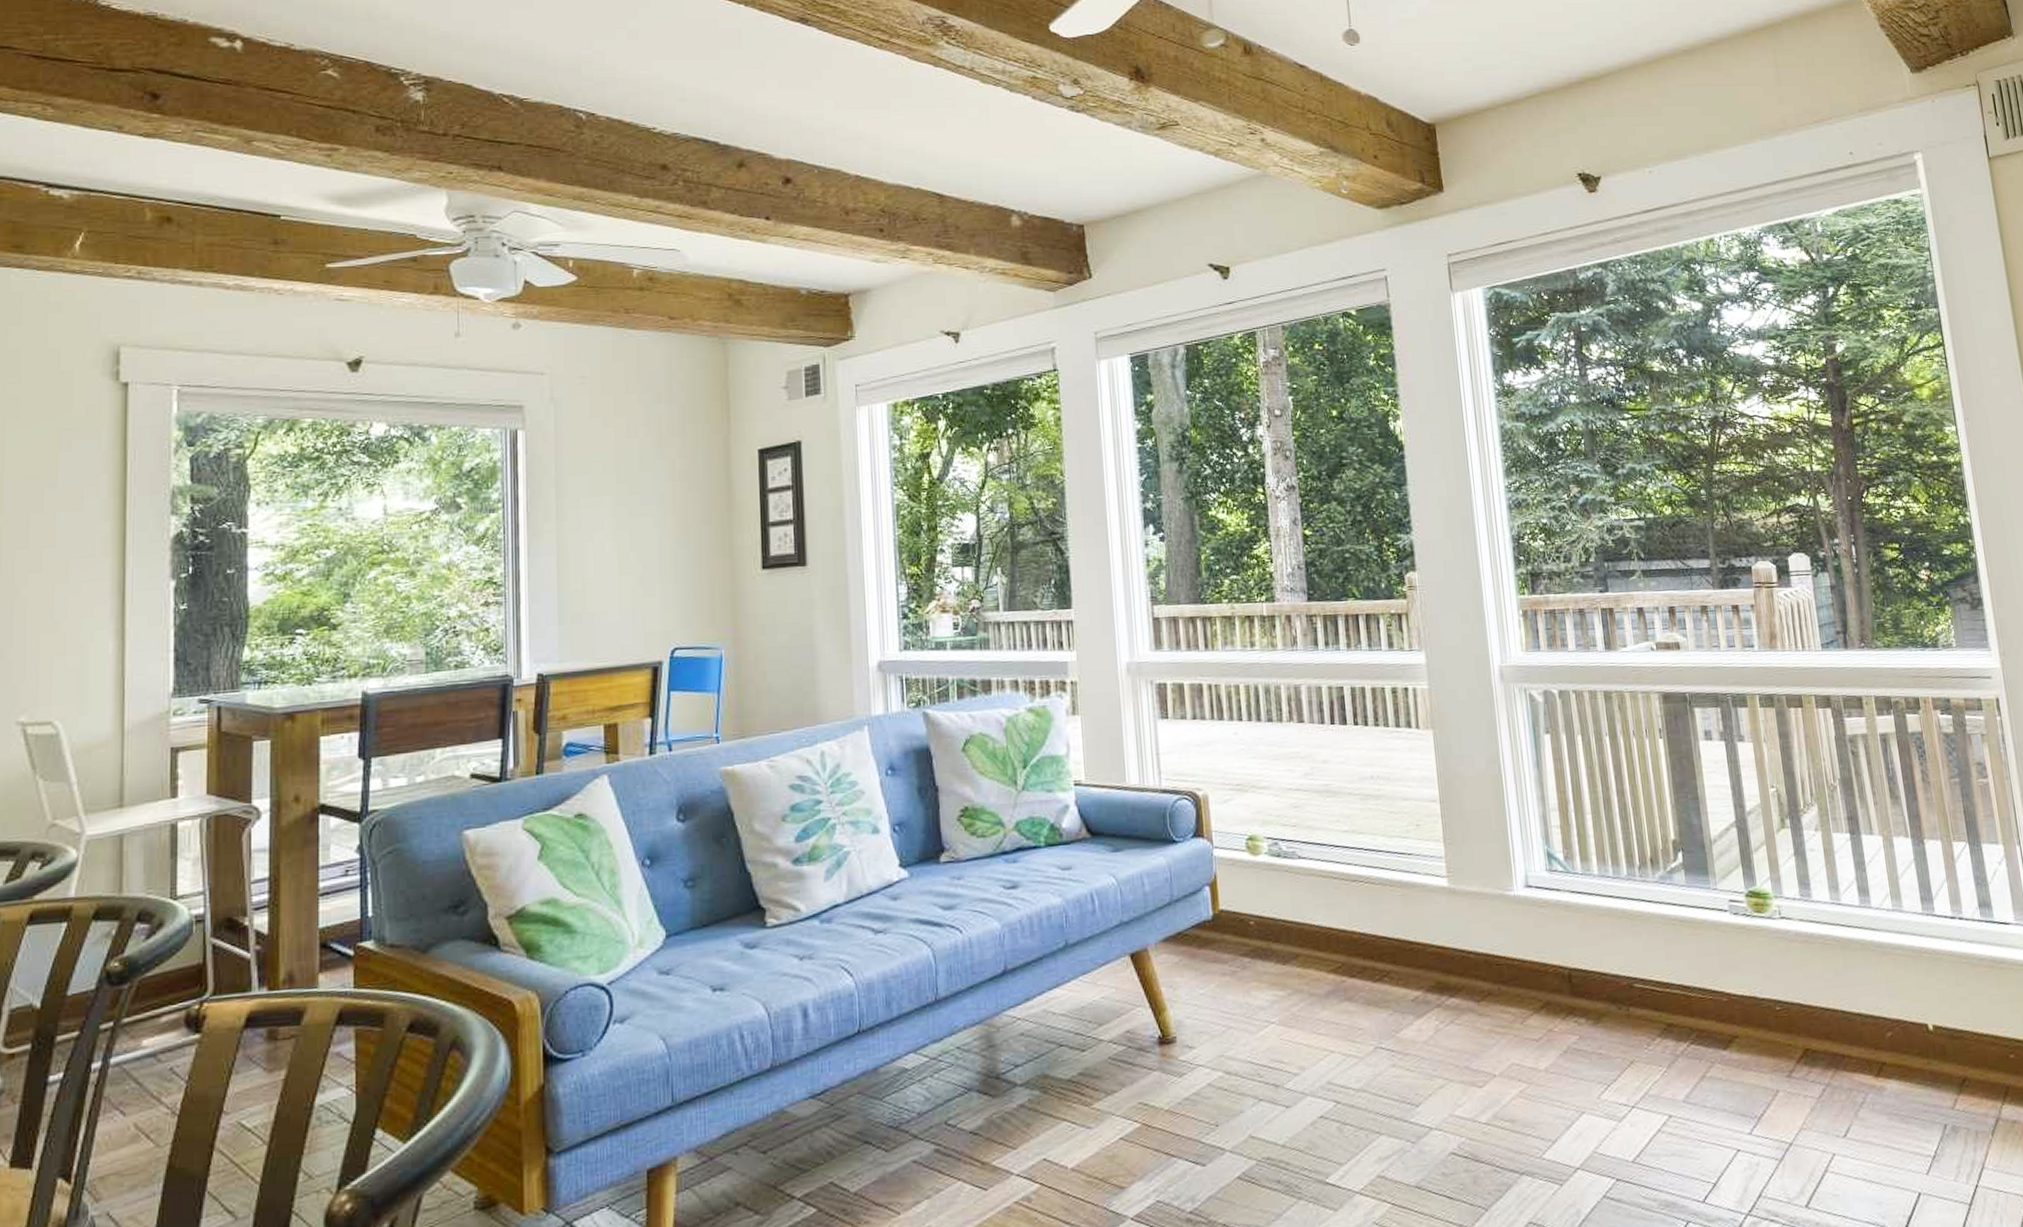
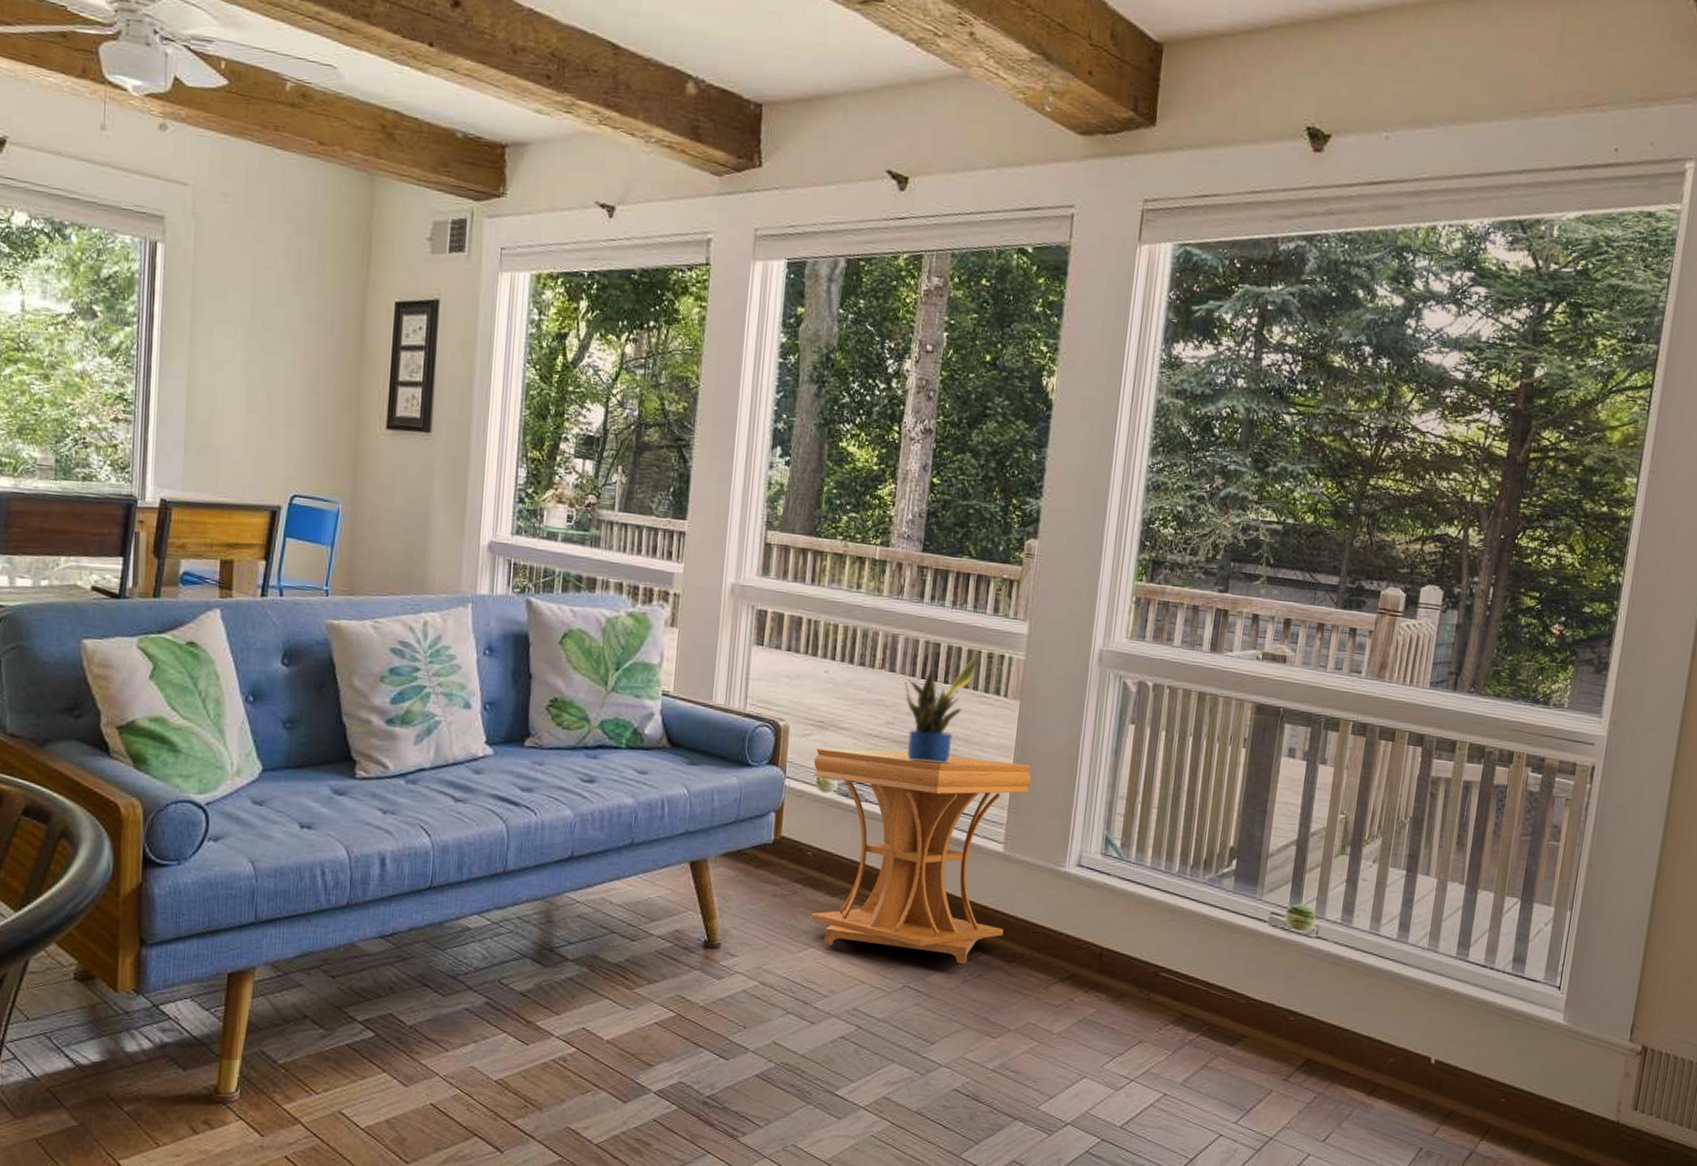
side table: none [1239,792,1467,1019] -> present [811,747,1032,964]
potted plant: none [1315,692,1384,809] -> present [904,655,979,764]

